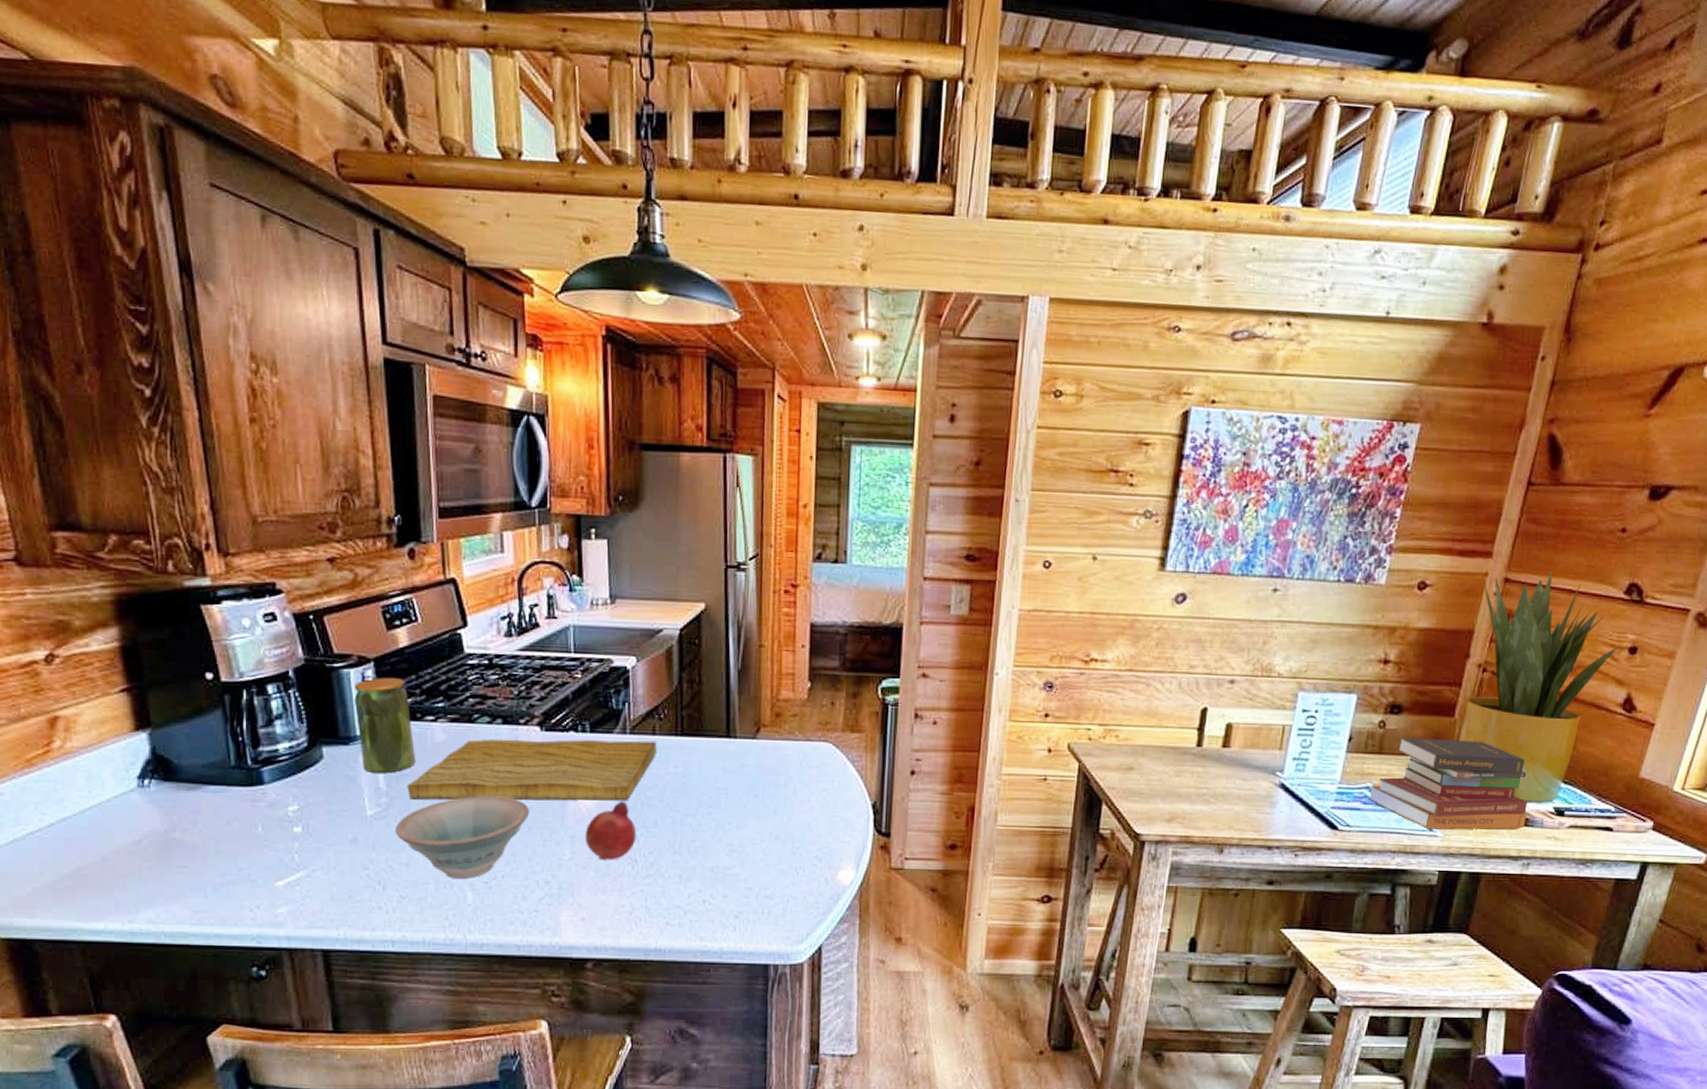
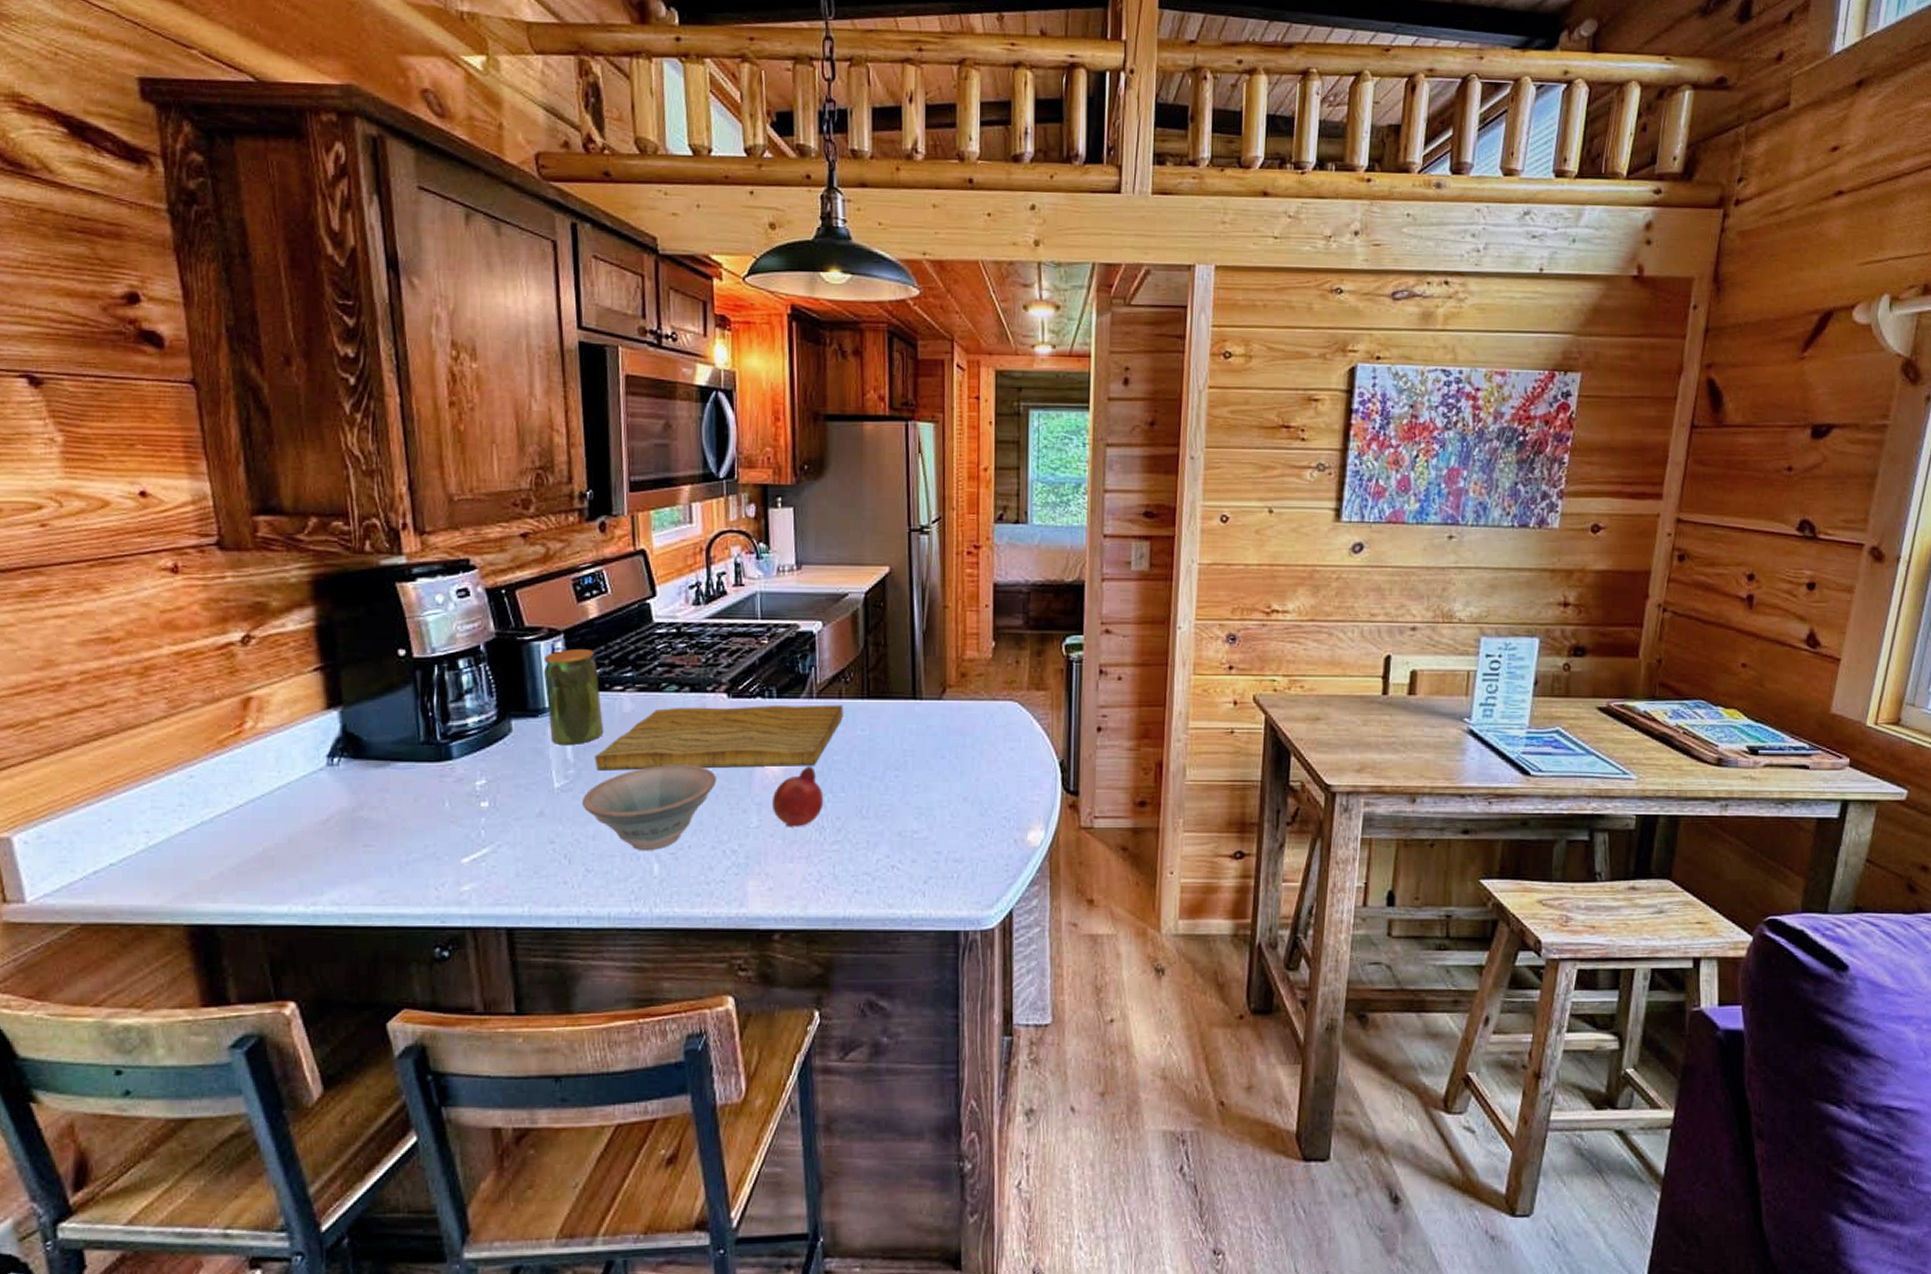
books: present [1368,737,1528,830] -> none [1558,679,1720,772]
planter: present [1458,571,1621,803] -> none [1644,511,1798,742]

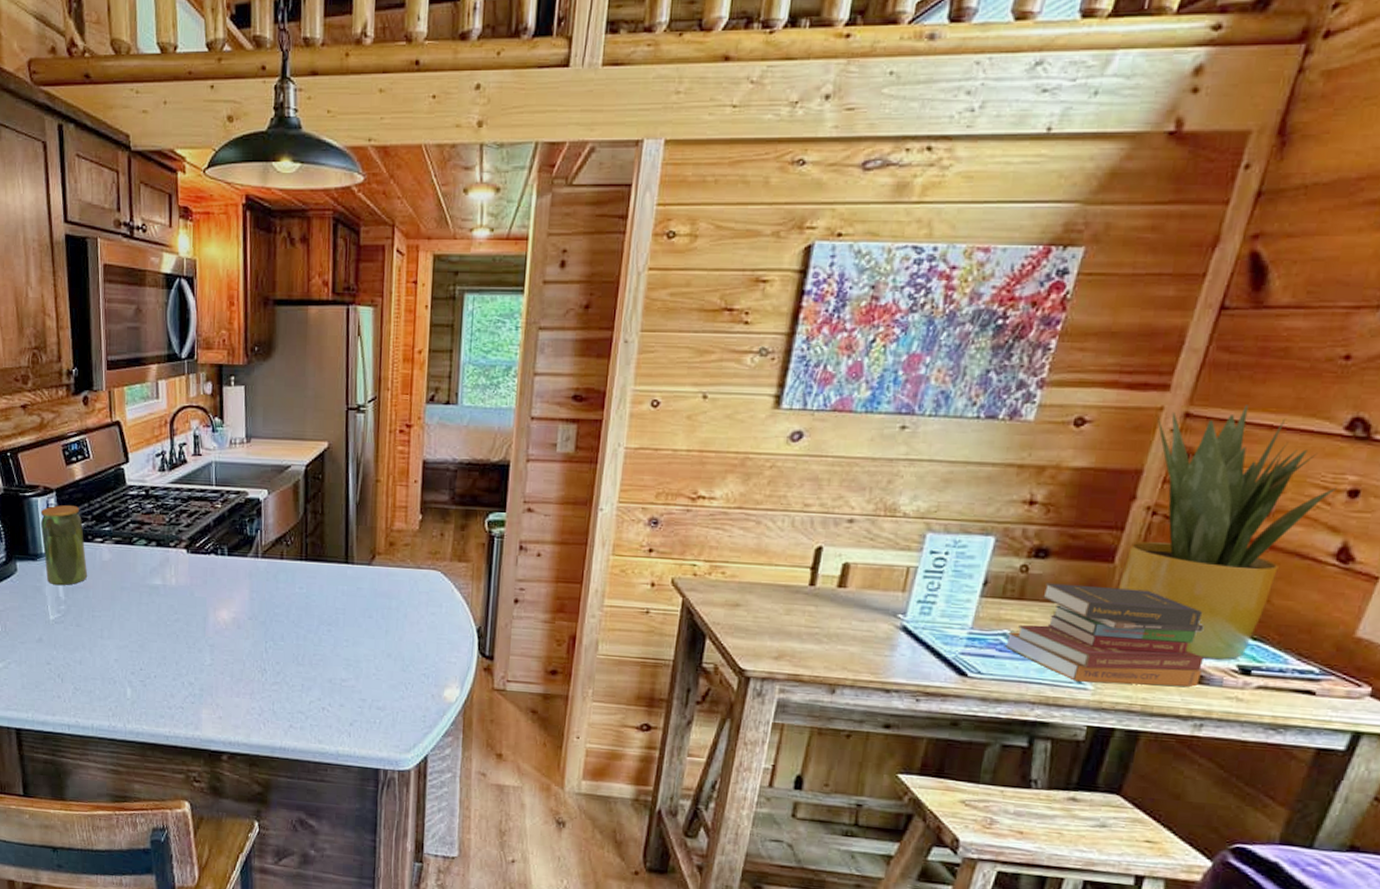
bowl: present [581,765,716,850] -> none [70,607,177,677]
cutting board: present [594,704,843,771] -> none [80,558,284,616]
fruit: present [771,766,824,827] -> none [222,616,266,668]
books: none [1558,679,1720,772] -> present [1004,583,1204,687]
planter: none [1644,511,1798,742] -> present [1117,405,1337,660]

